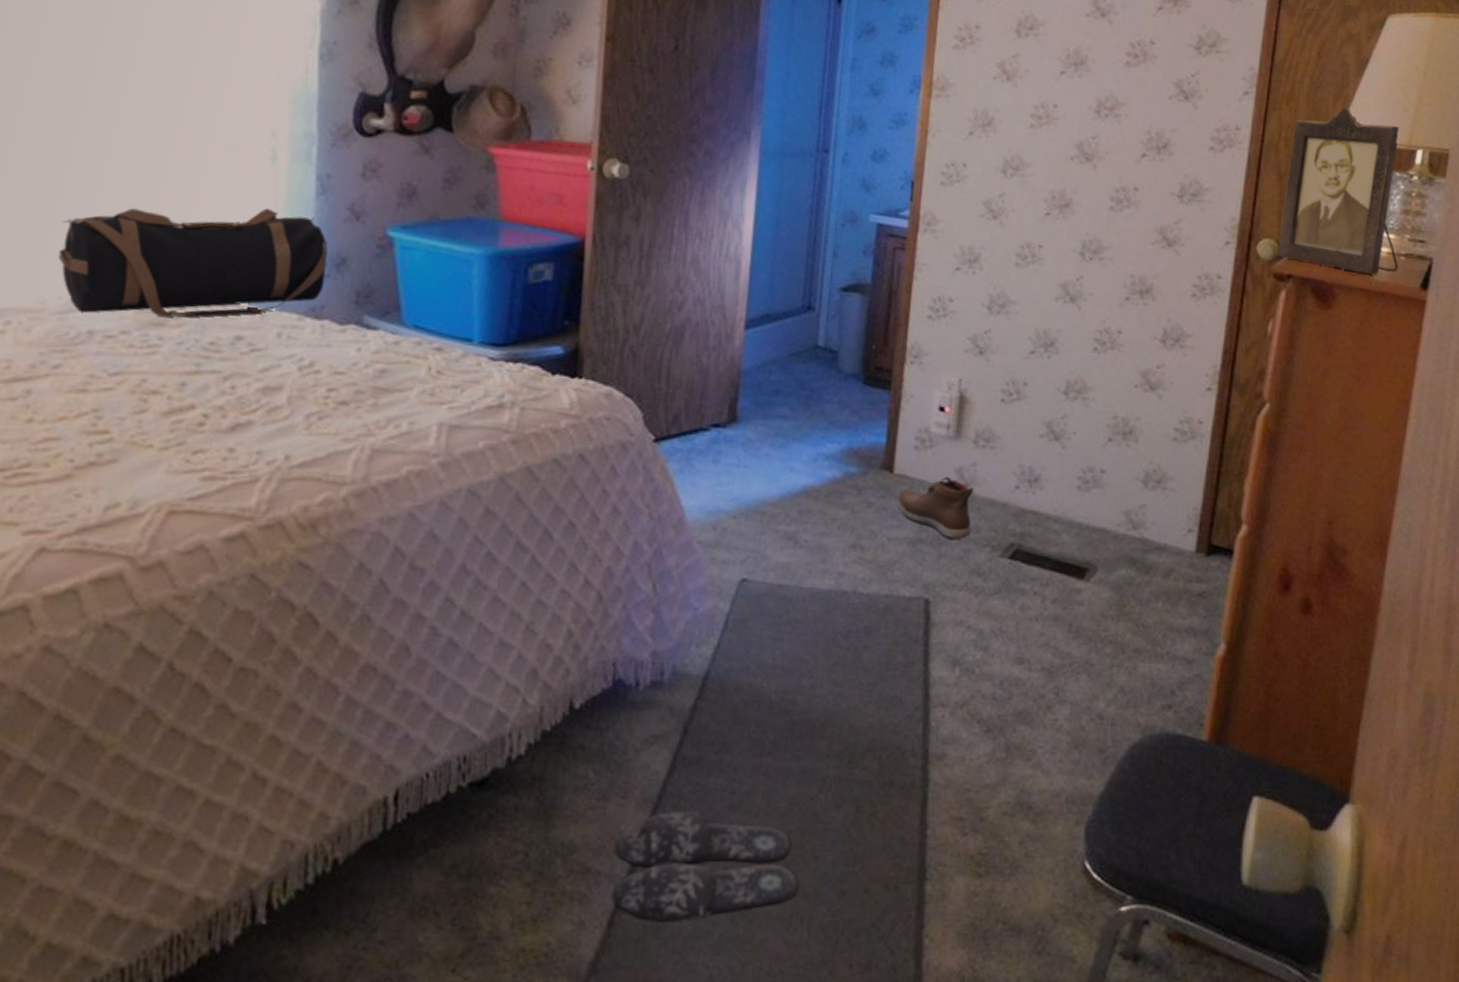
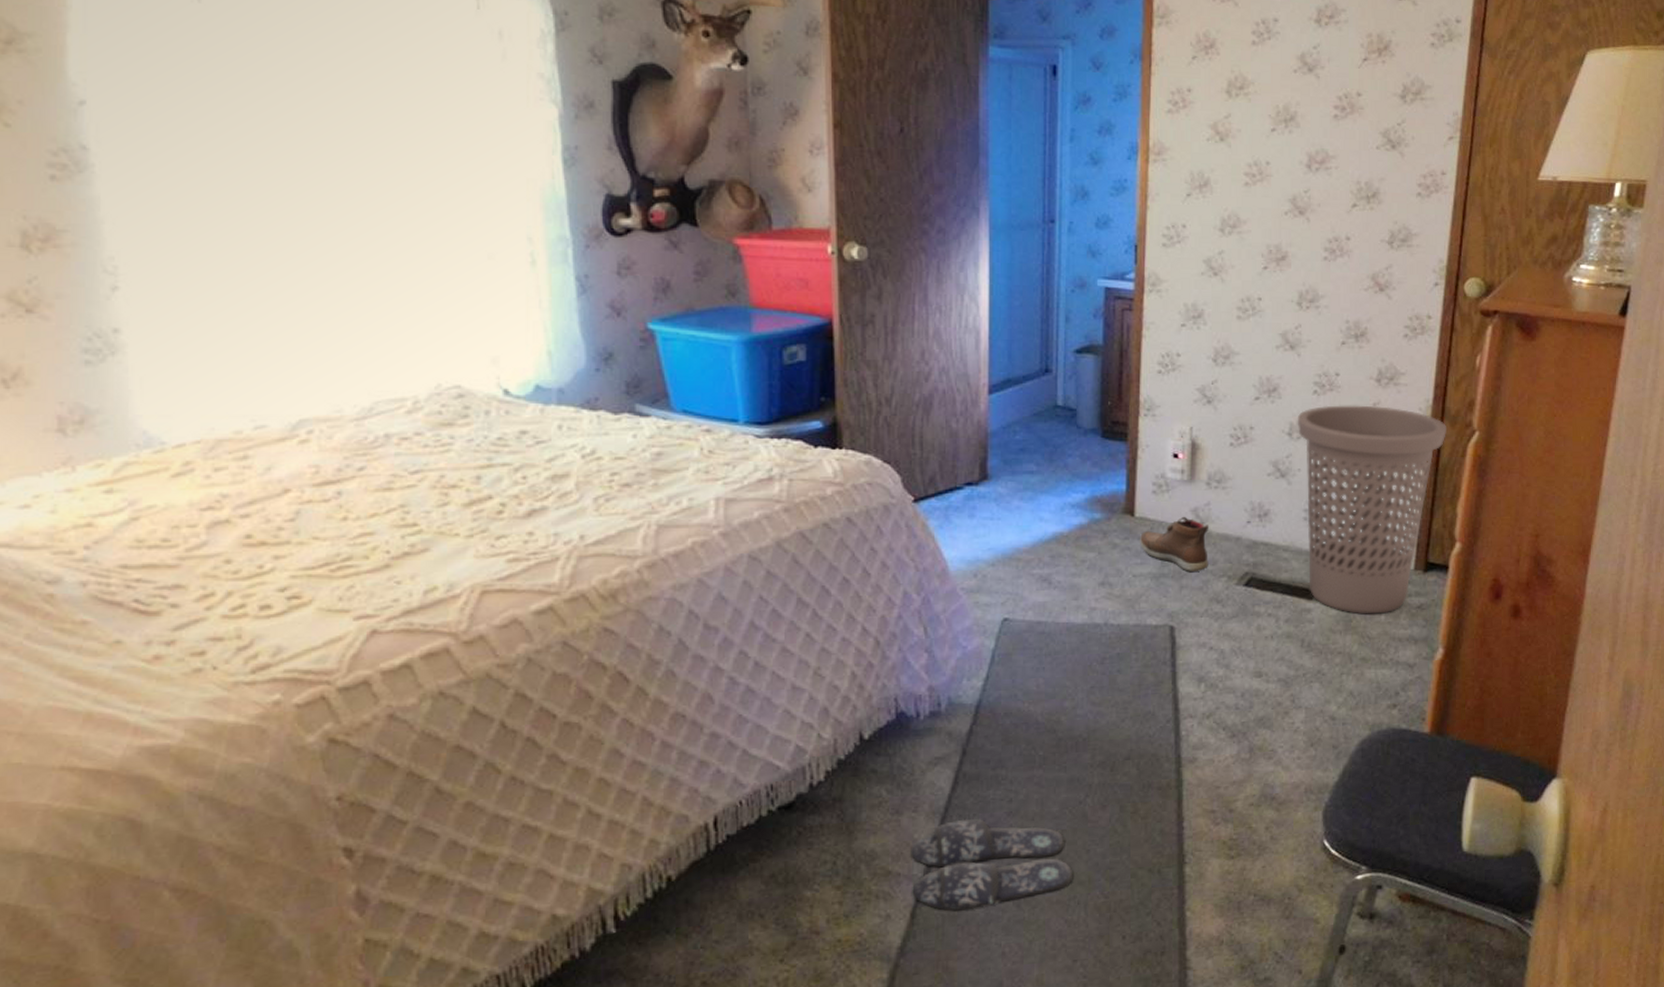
duffel bag: present [58,208,328,318] -> none [346,310,596,418]
laundry basket: none [1074,364,1236,600] -> present [1297,405,1448,614]
photo frame: present [1277,105,1400,275] -> none [1484,144,1599,305]

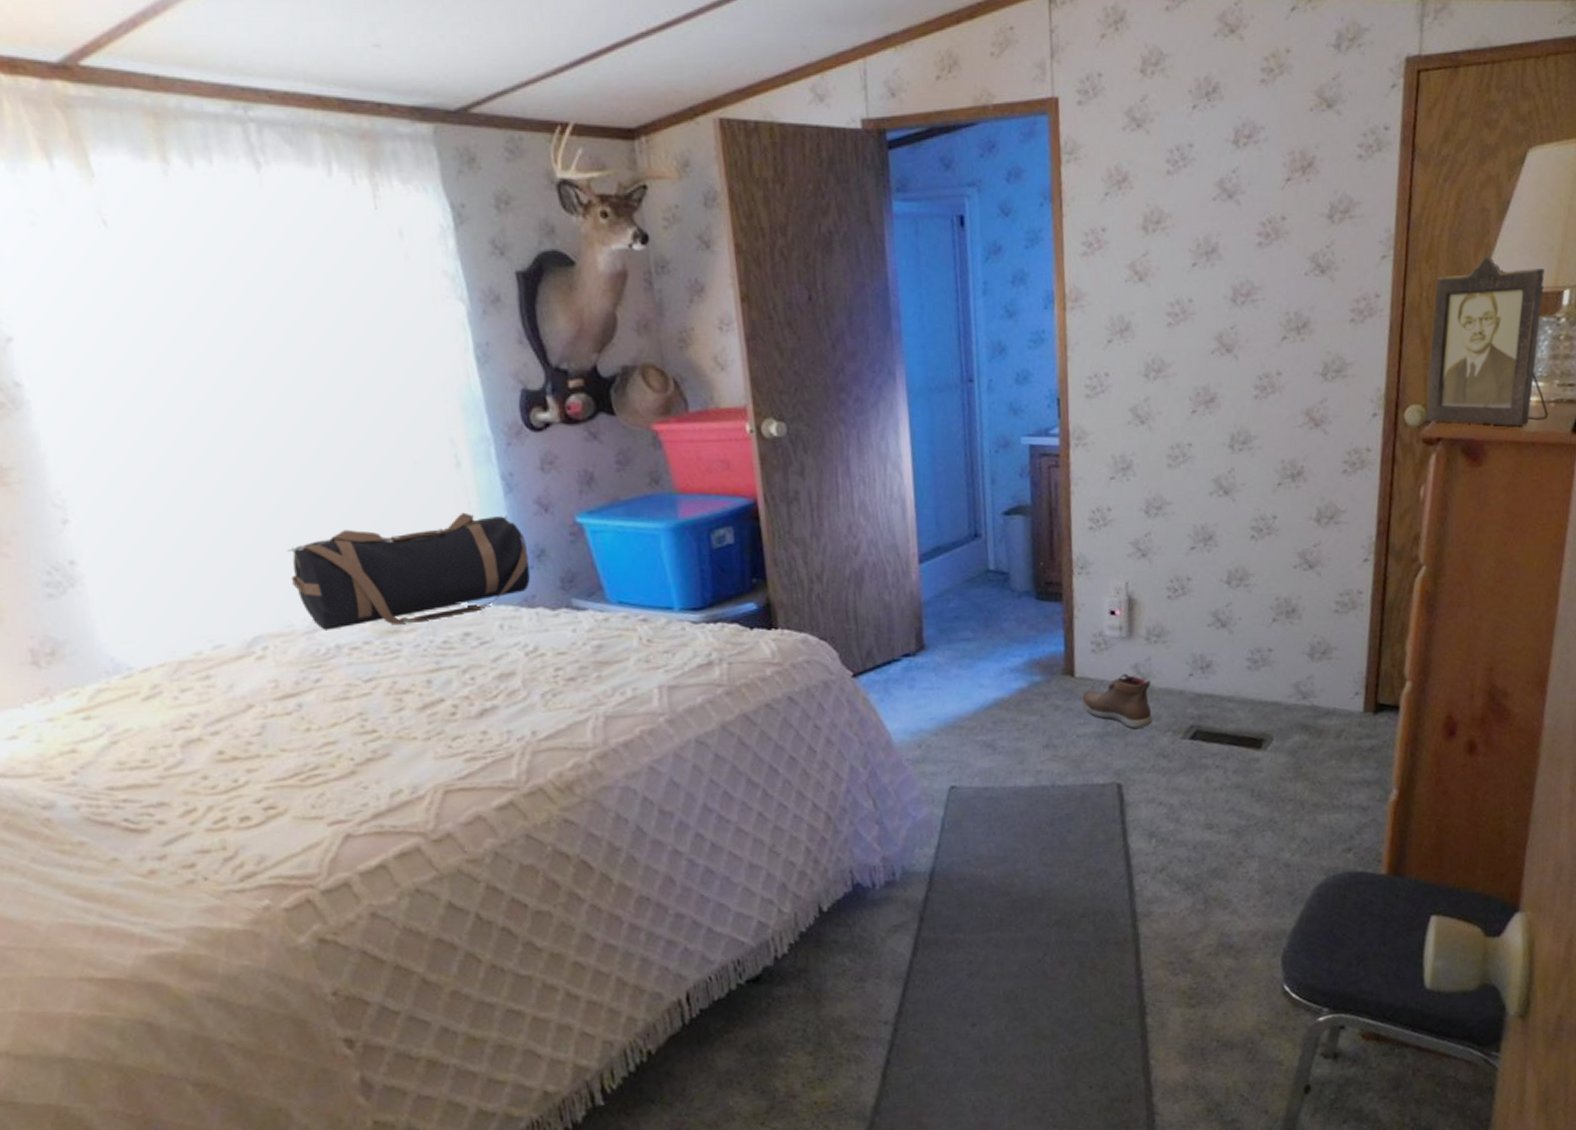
duffel bag: none [346,310,596,418] -> present [287,512,531,630]
slippers: present [911,818,1073,911] -> none [877,981,1037,1070]
laundry basket: present [1297,405,1448,614] -> none [1235,546,1393,760]
photo frame: none [1484,144,1599,305] -> present [1425,254,1549,426]

